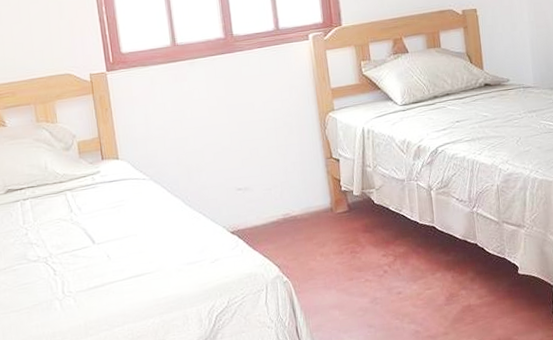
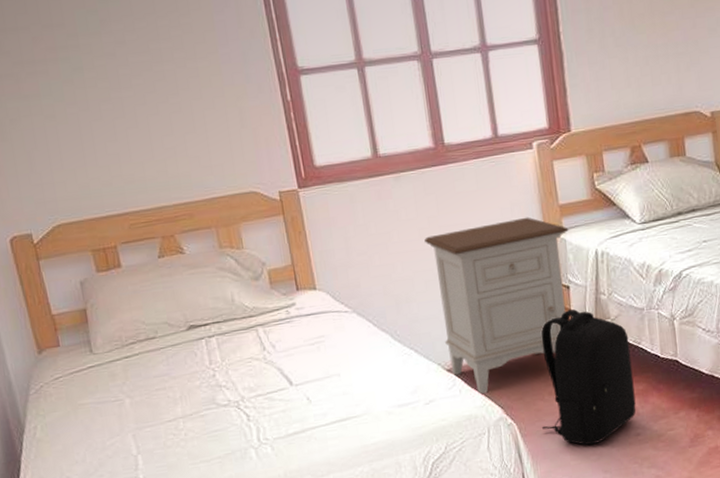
nightstand: none [214,98,339,254] -> present [424,217,569,394]
backpack: none [314,179,398,303] -> present [541,308,636,446]

